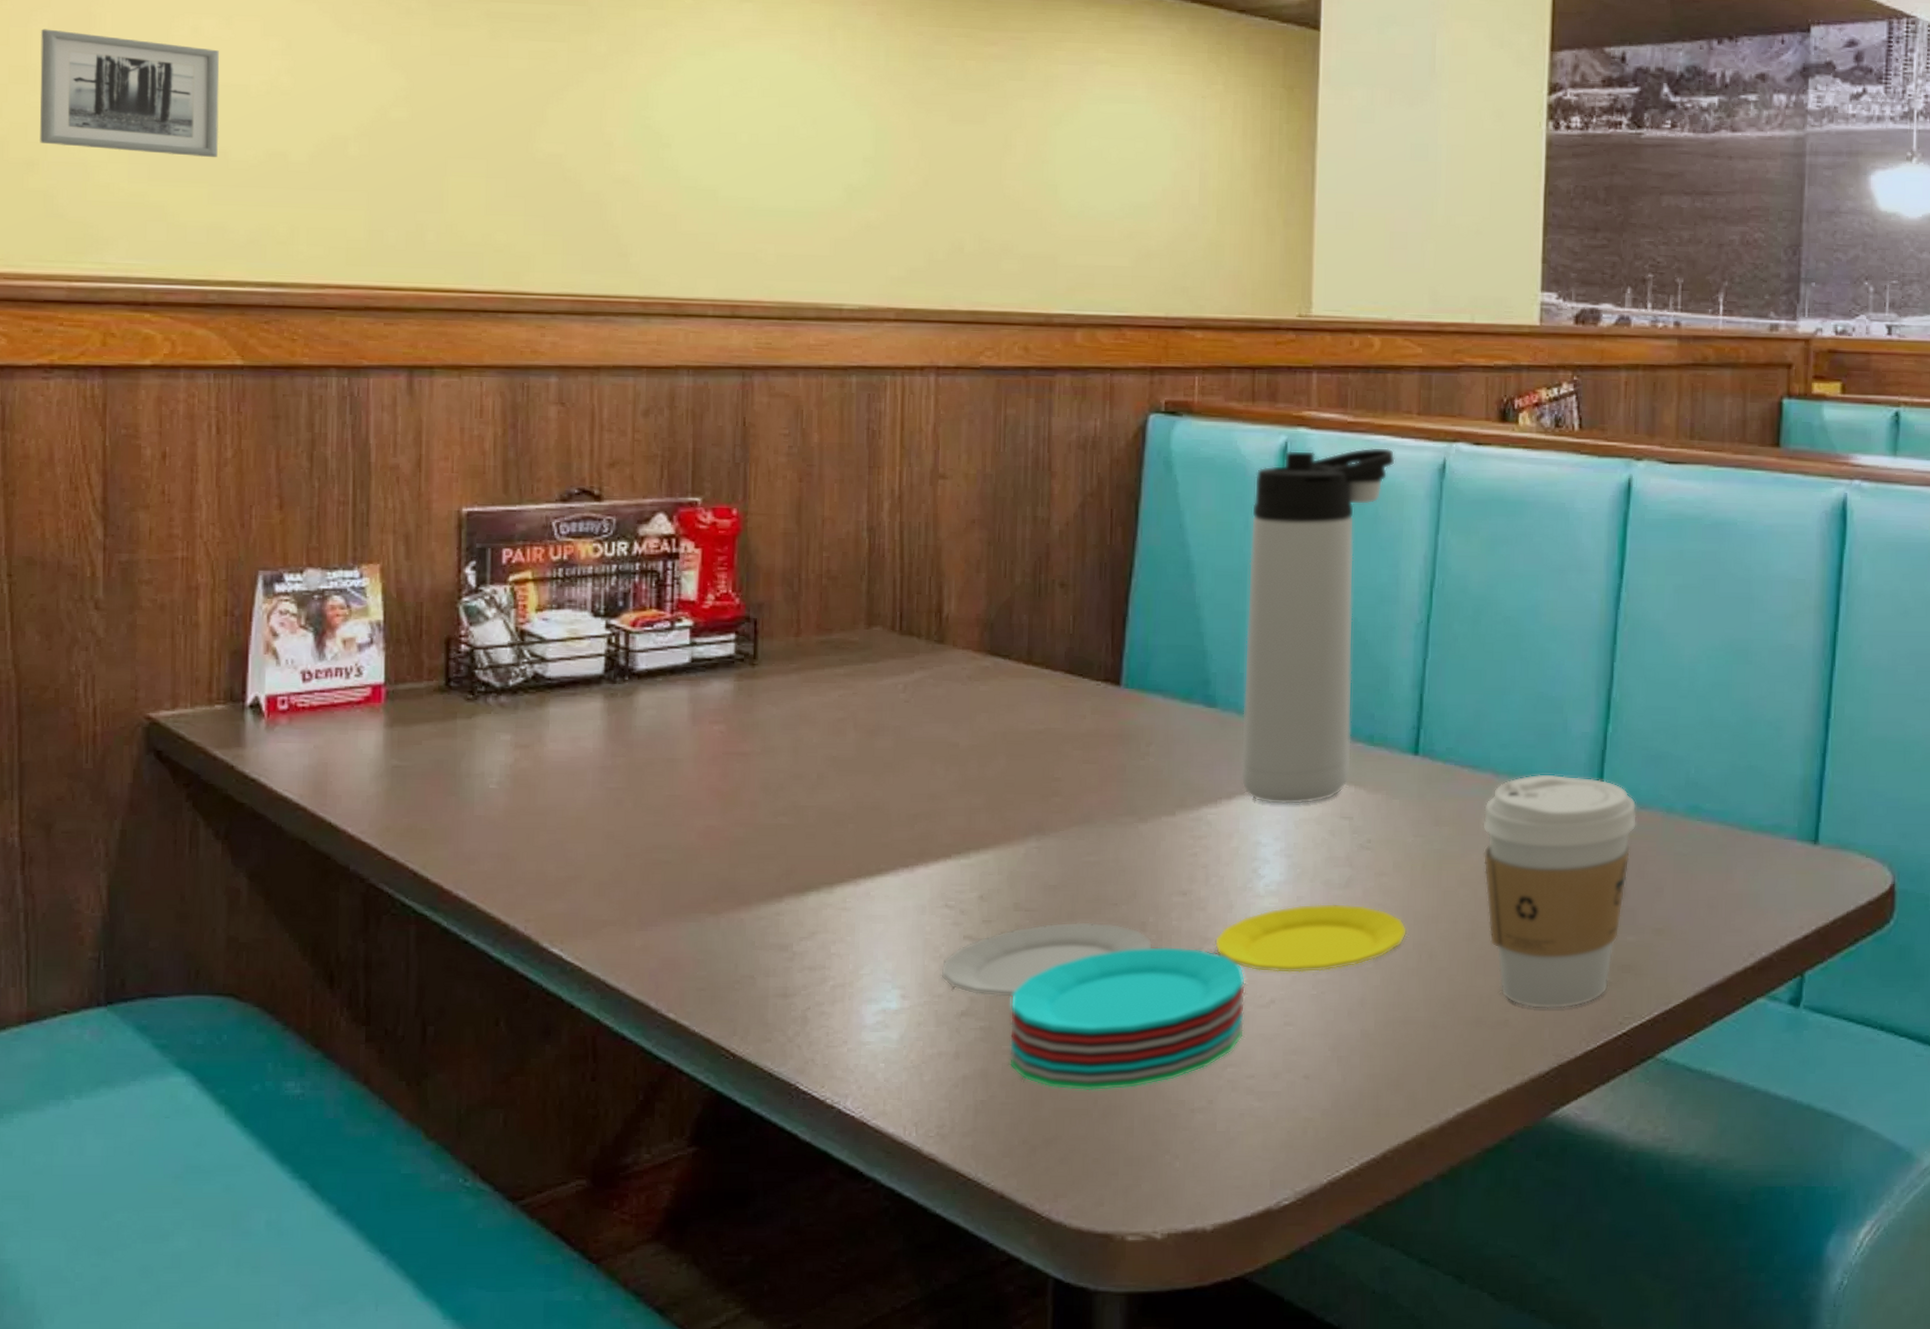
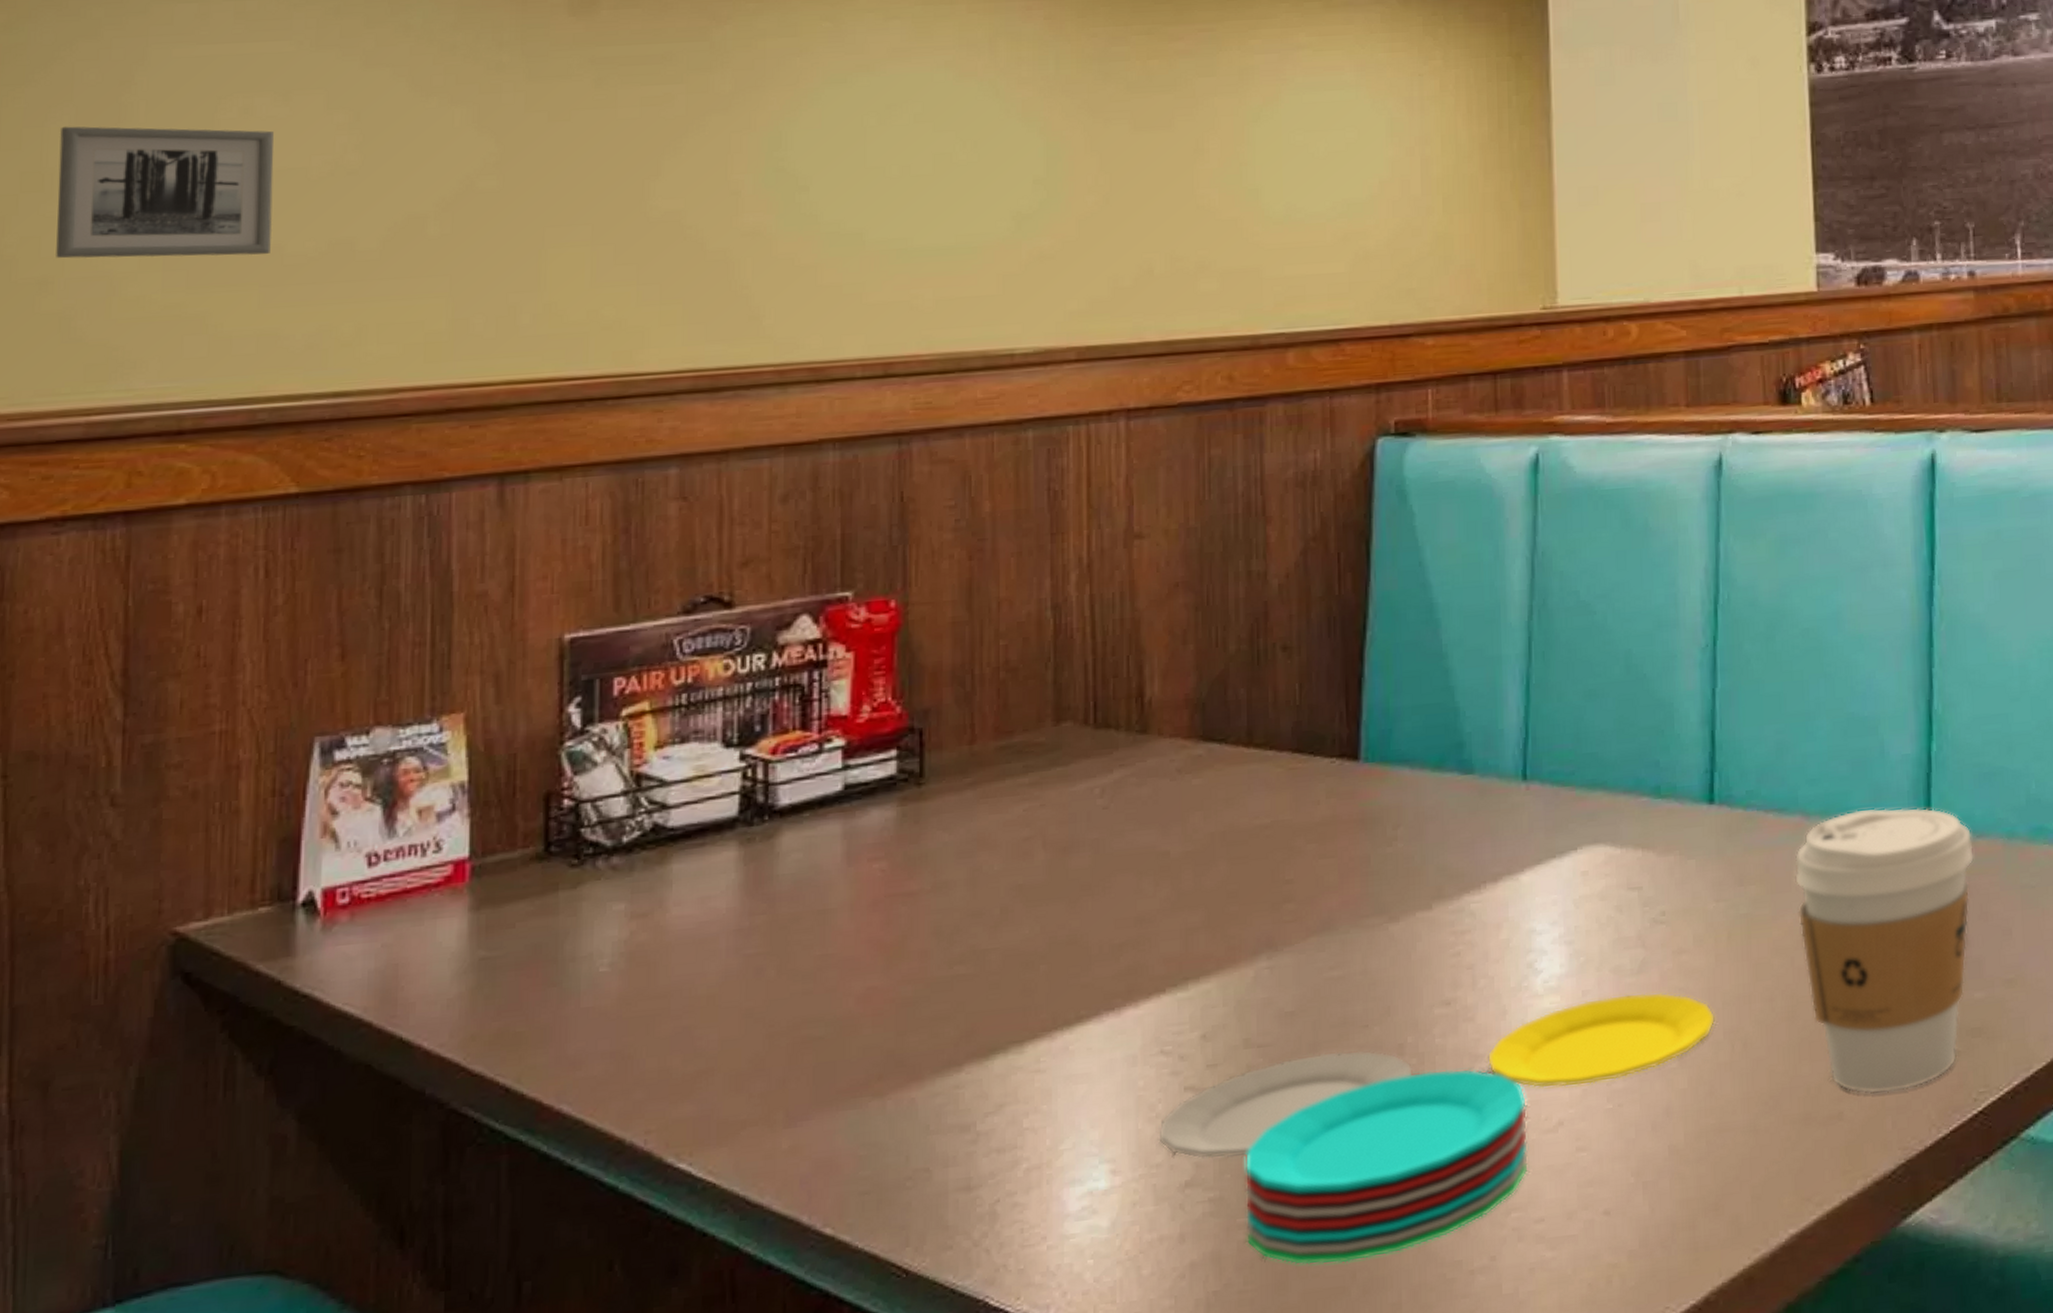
thermos bottle: present [1240,447,1395,805] -> none [1502,447,1664,883]

